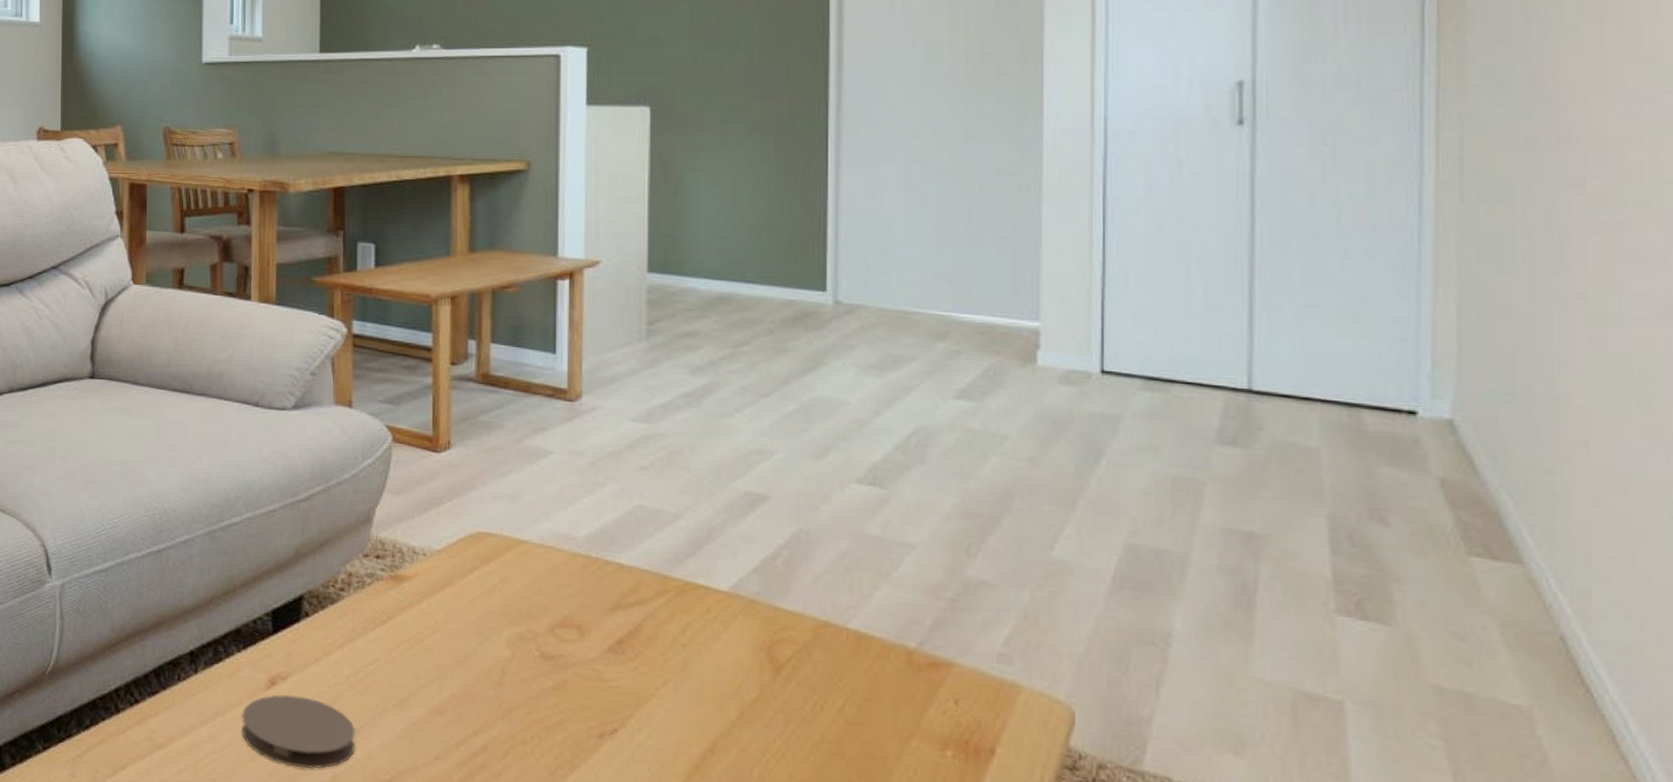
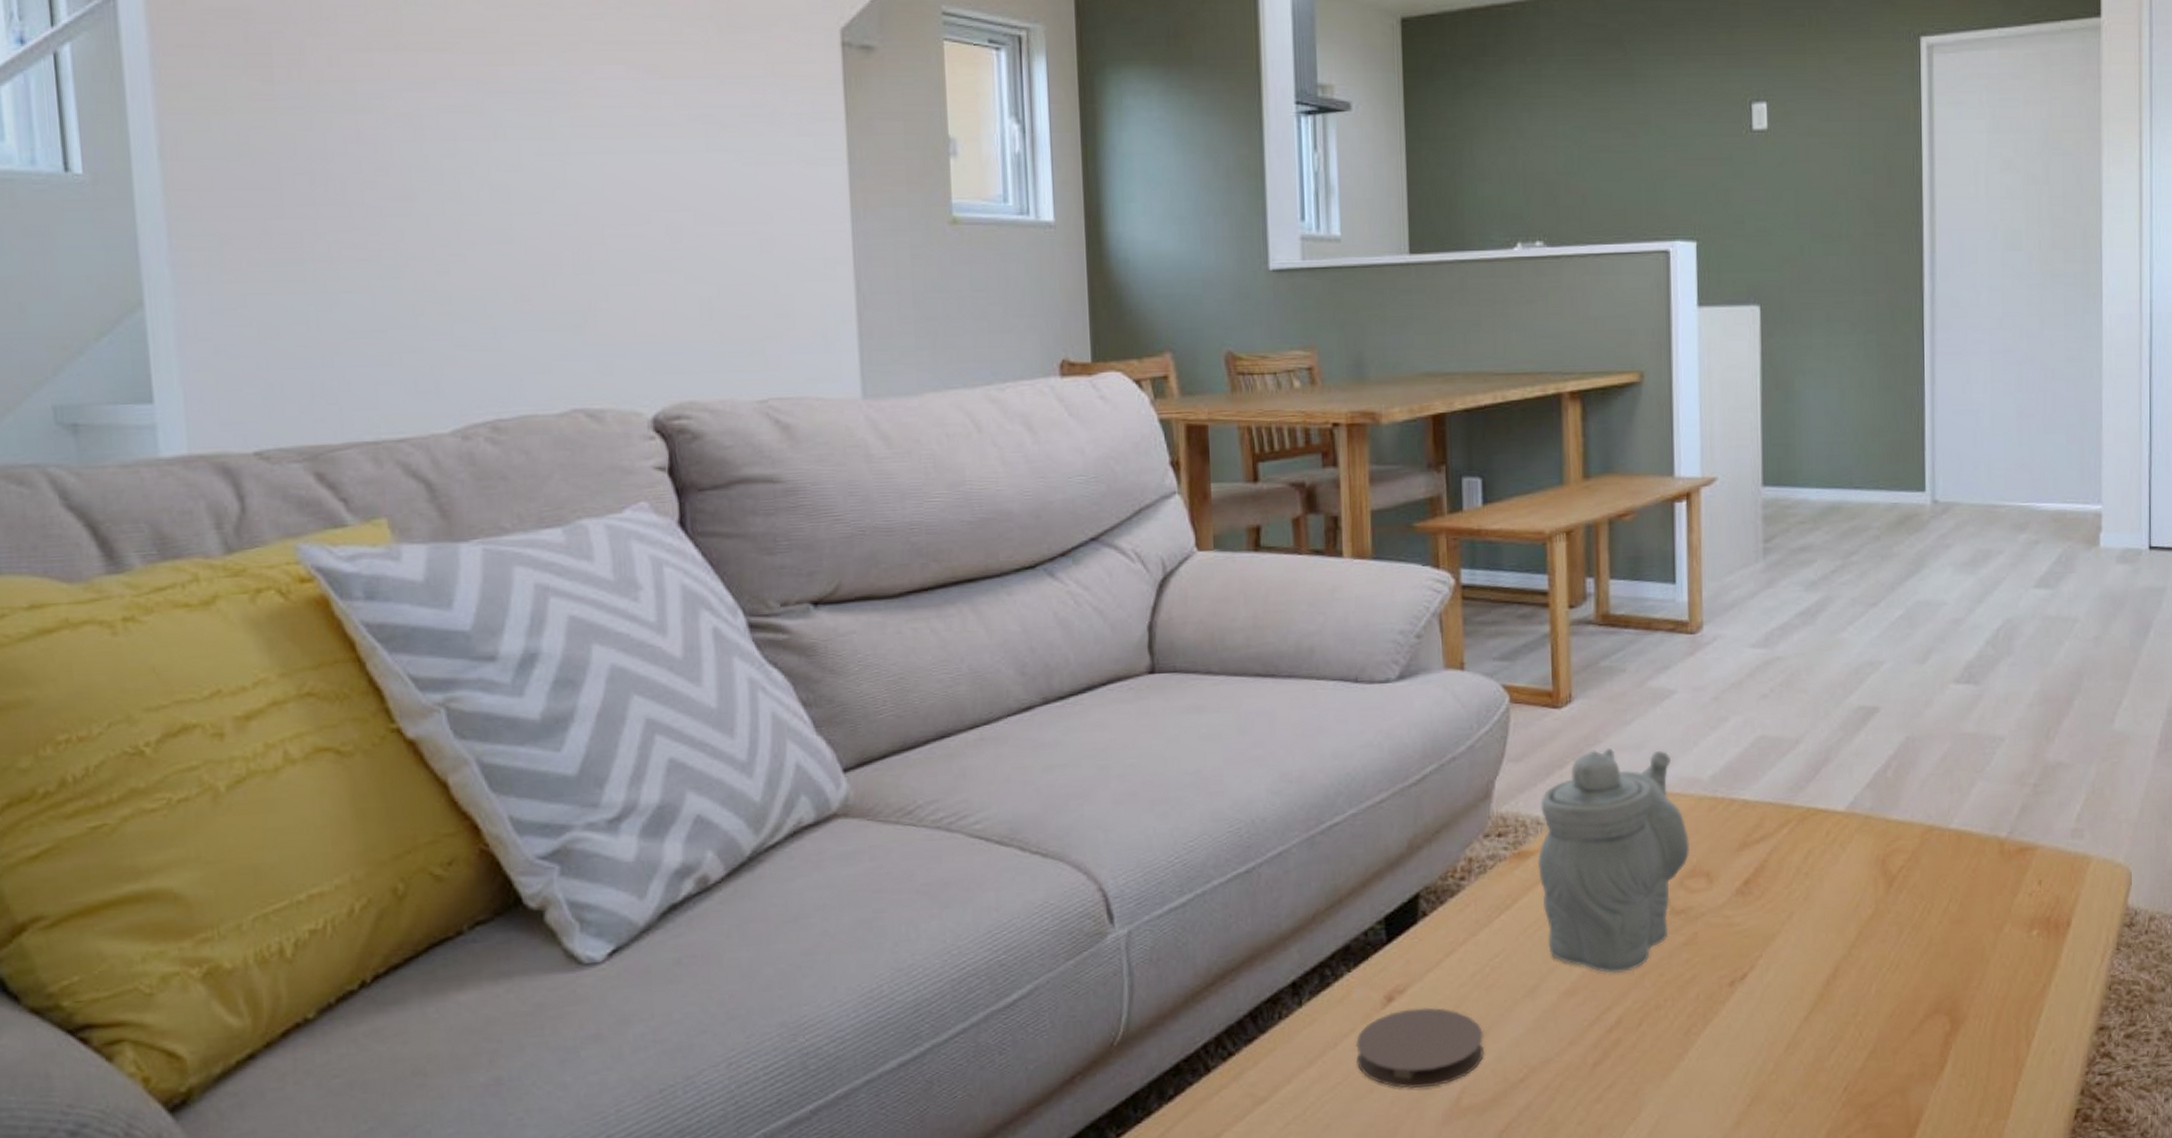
teapot: none [411,494,562,703] -> present [1537,747,1690,973]

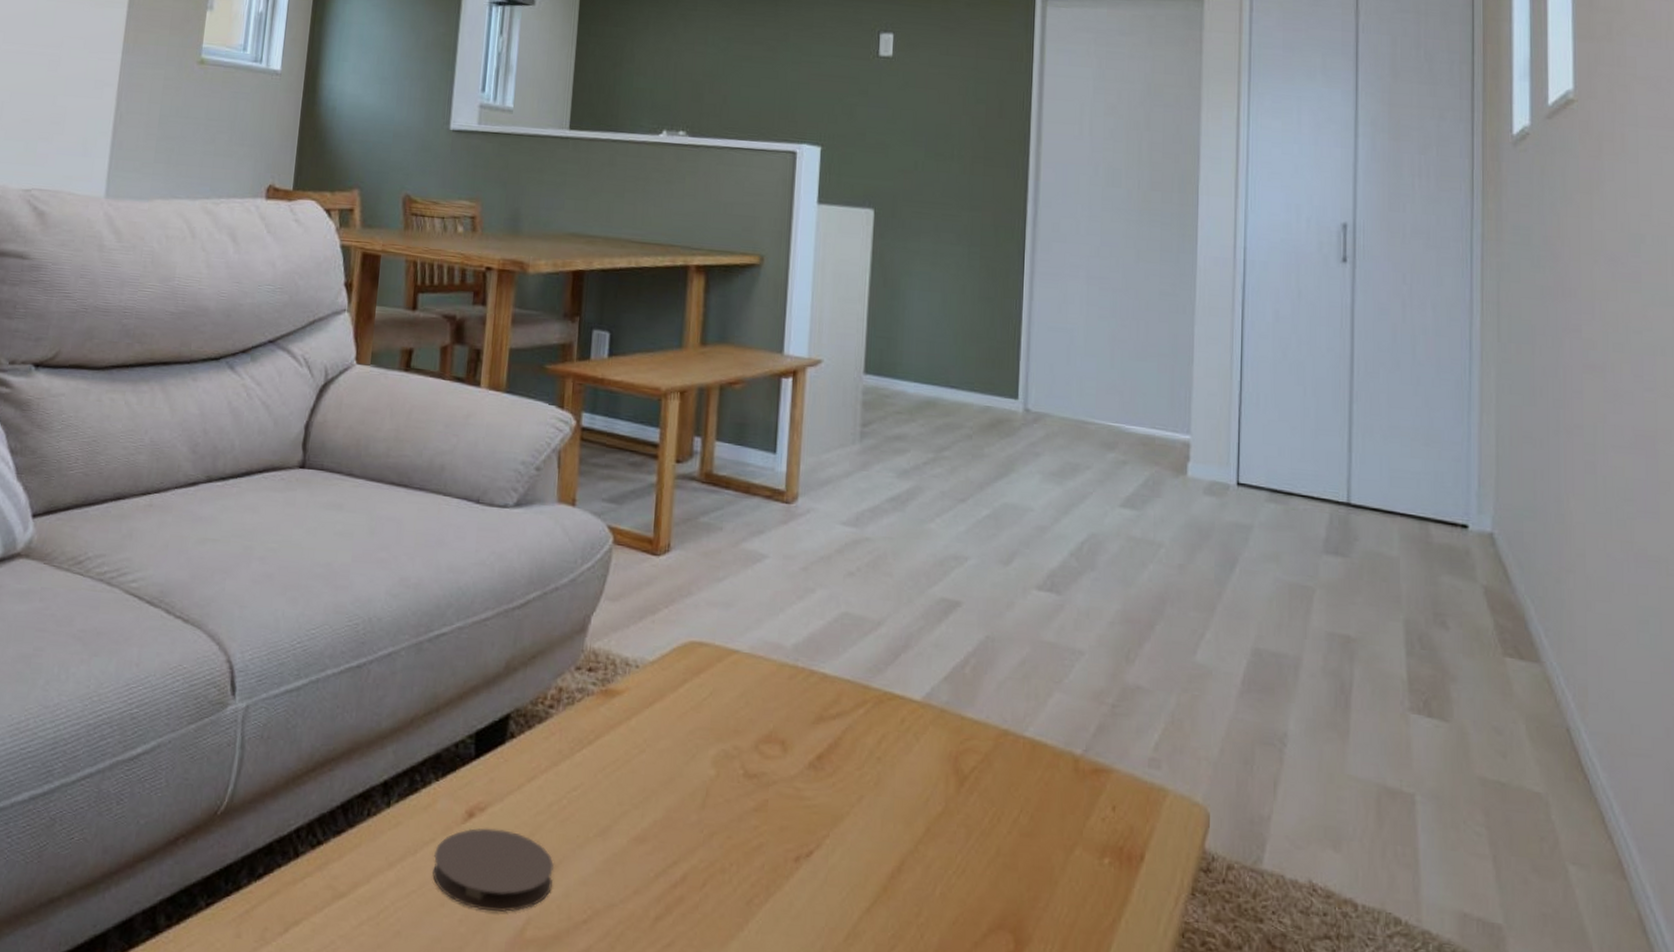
teapot: present [1537,747,1690,973] -> none [622,601,768,828]

